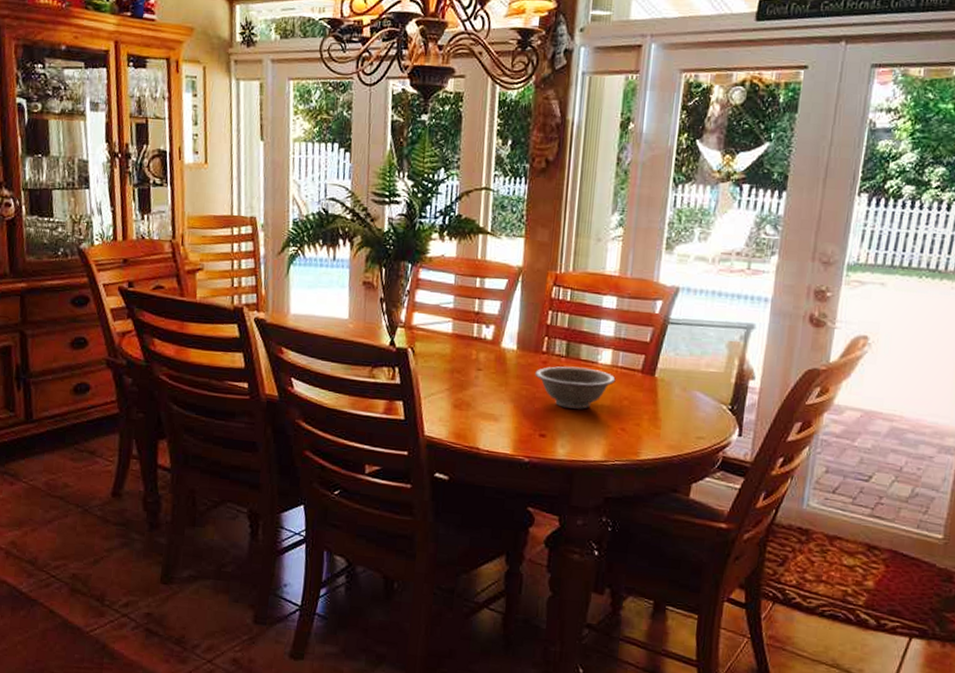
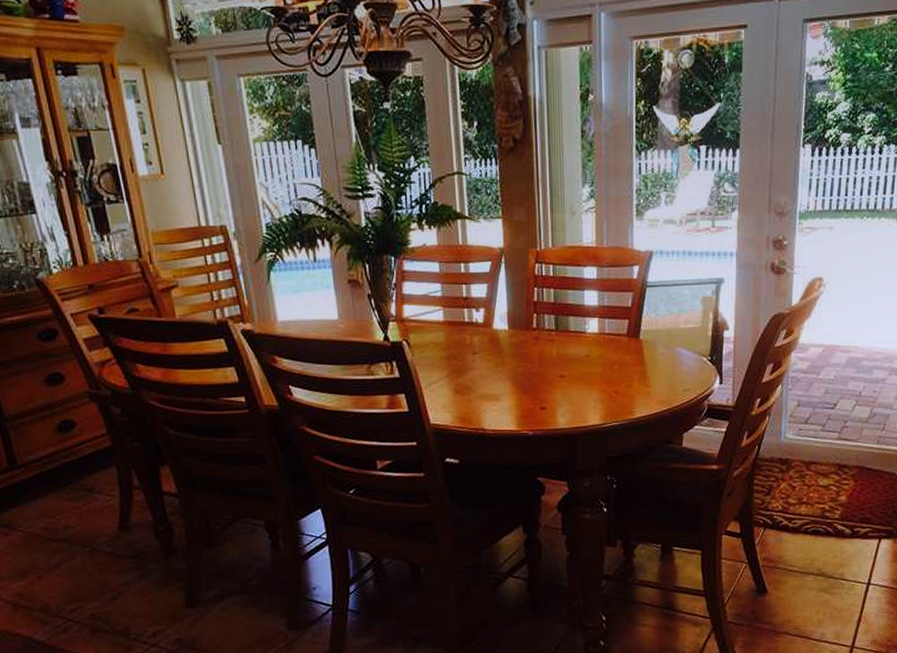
decorative bowl: present [535,366,616,409] -> none [529,338,604,379]

